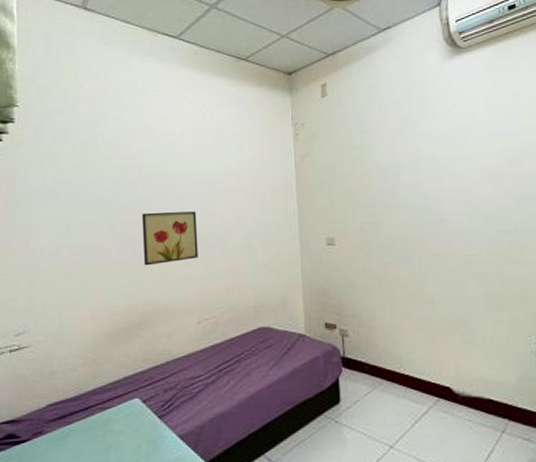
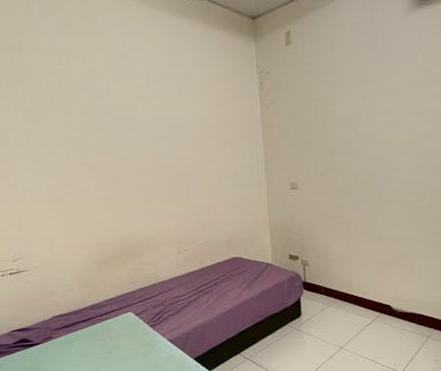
wall art: present [142,211,198,266] -> none [117,154,174,203]

